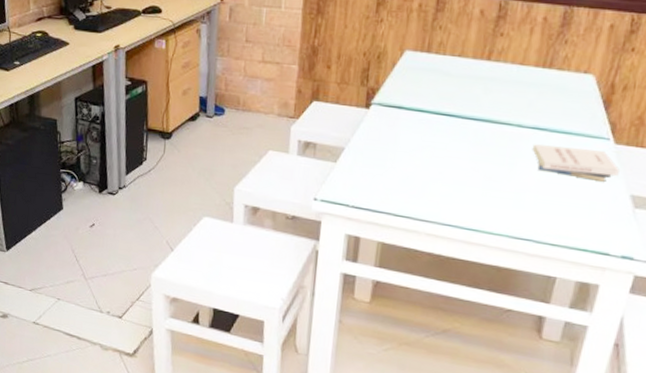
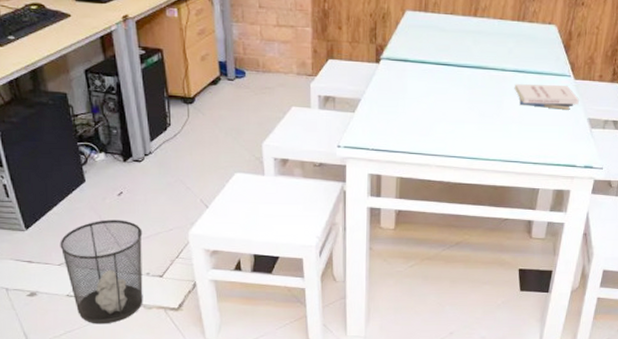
waste bin: none [33,250,108,358] -> present [60,219,143,324]

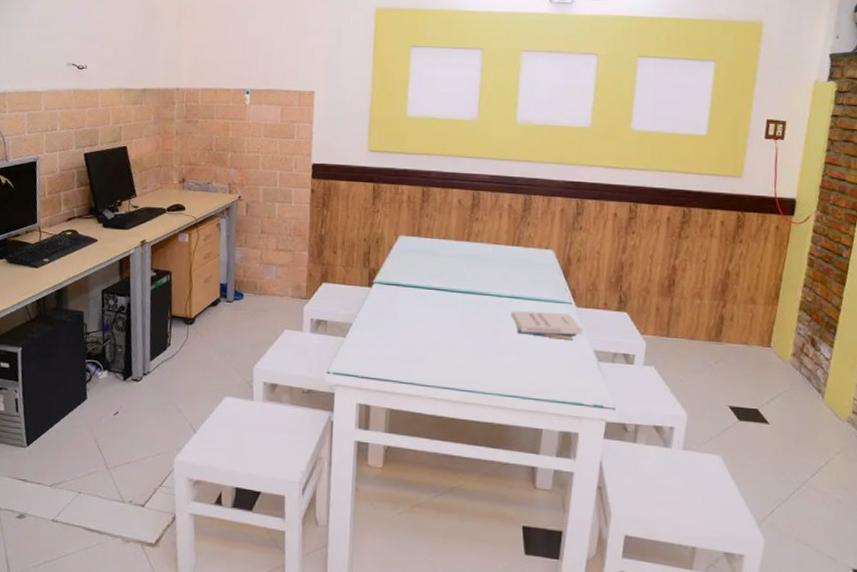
waste bin: present [60,219,143,324] -> none [54,440,132,556]

